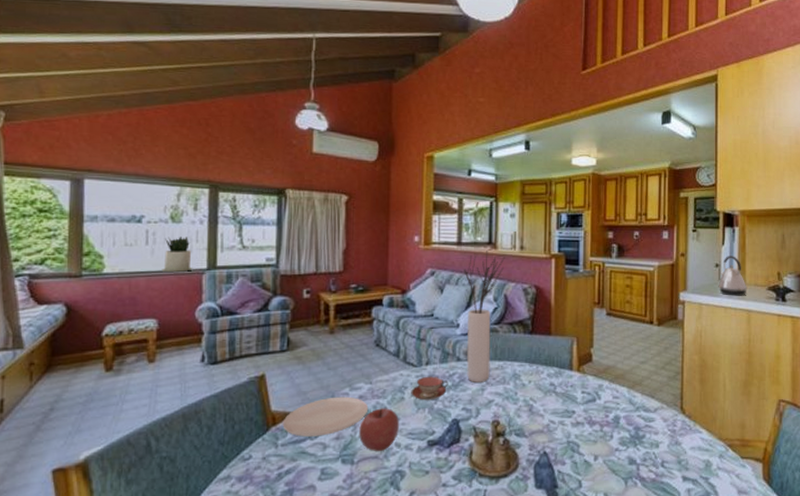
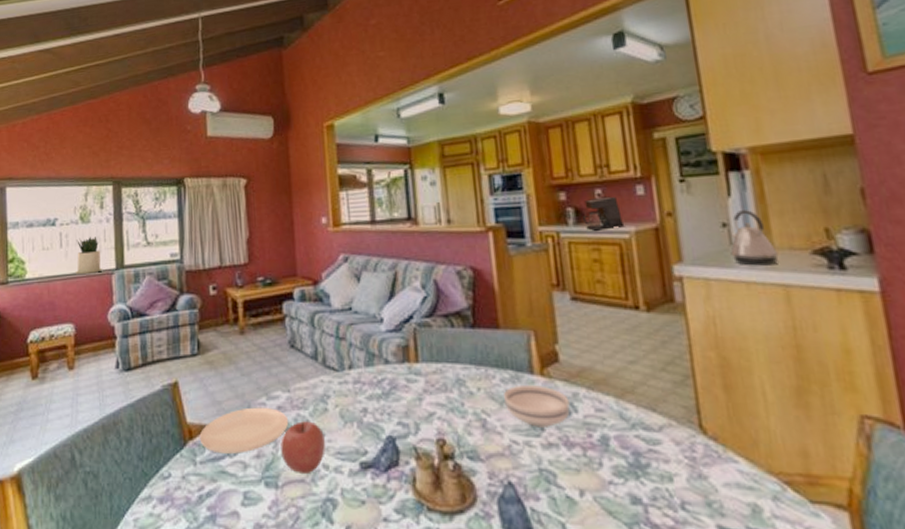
teacup: present [411,376,448,401] -> none [334,382,378,413]
vase: present [464,251,505,382] -> none [381,228,430,390]
bowl: none [549,378,596,411] -> present [504,384,570,427]
coffee maker: none [623,238,652,265] -> present [583,196,625,232]

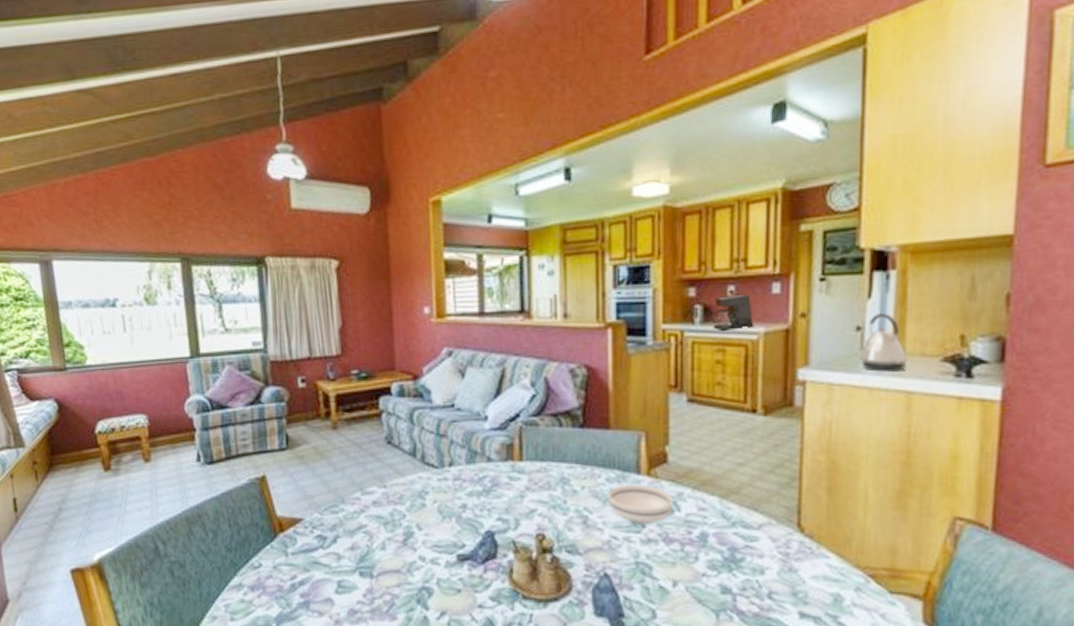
planter: present [75,237,103,275] -> none [142,321,176,363]
plate: present [199,407,289,454] -> none [290,502,385,546]
fruit: present [281,421,326,473] -> none [376,516,423,564]

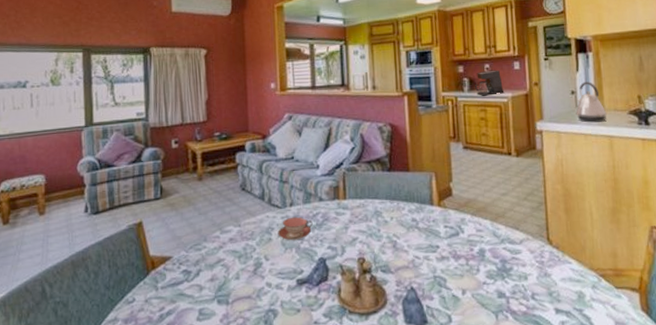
teacup: none [433,479,478,508] -> present [277,216,313,241]
bowl: present [608,484,673,524] -> none [411,213,459,246]

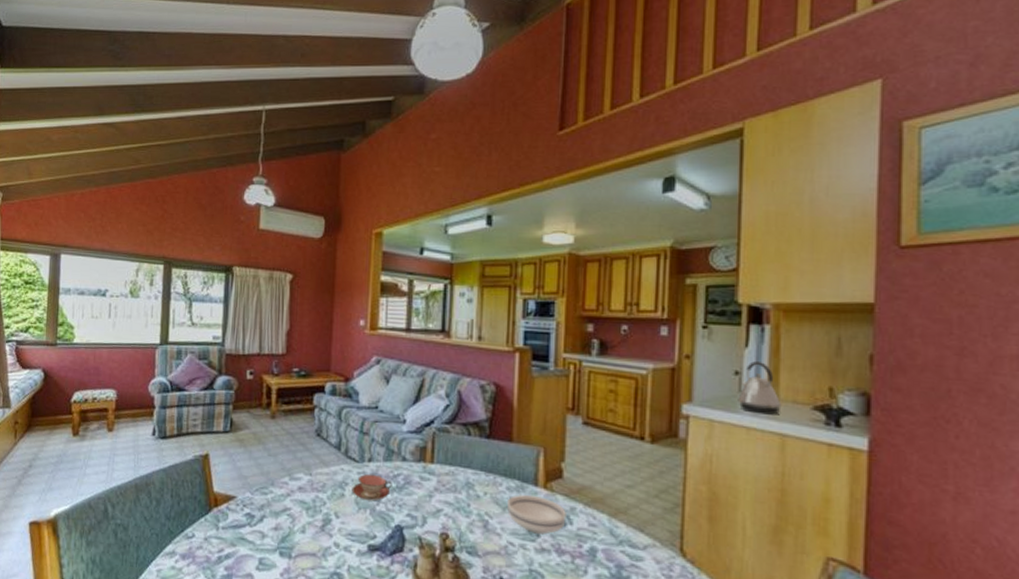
bowl: none [411,213,459,246] -> present [507,494,566,535]
coffee maker: present [475,69,505,97] -> none [606,332,644,365]

